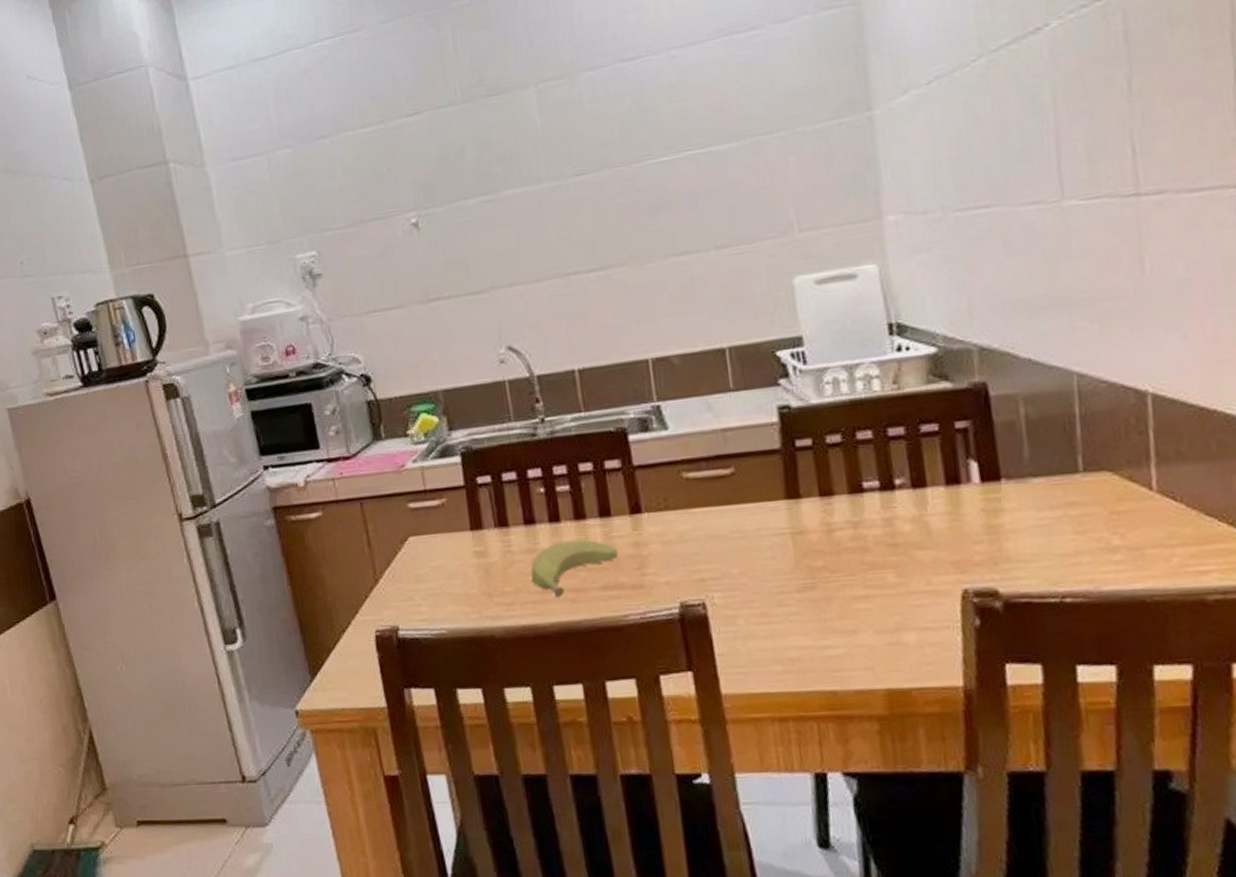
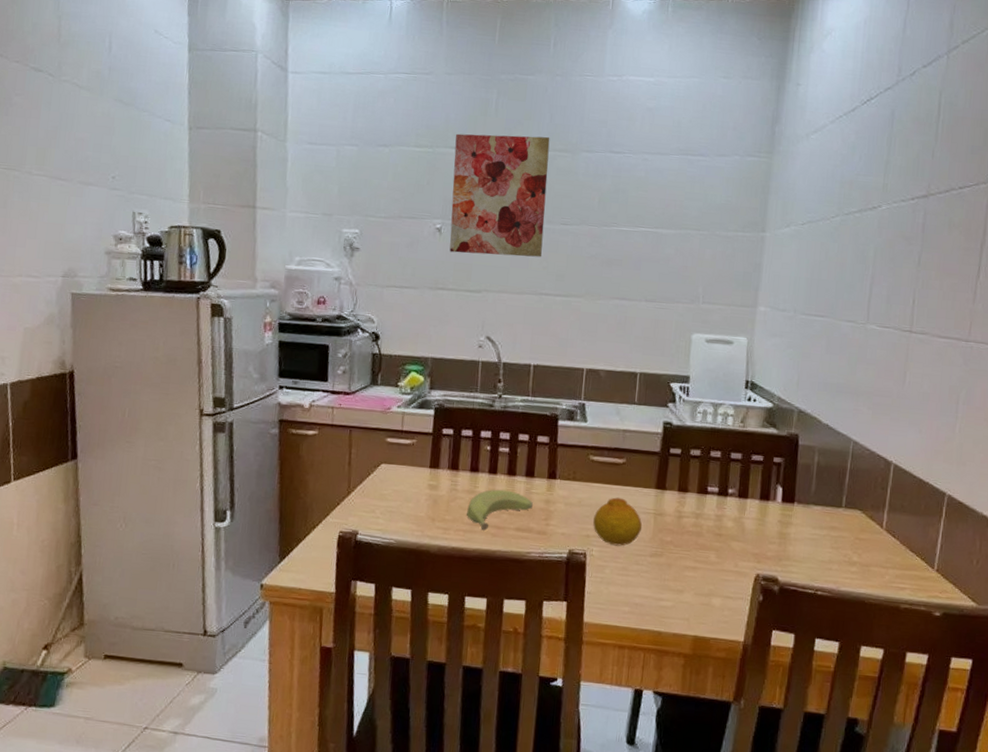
wall art: none [410,65,557,250] -> present [449,133,550,257]
fruit: none [705,520,778,587] -> present [593,497,643,546]

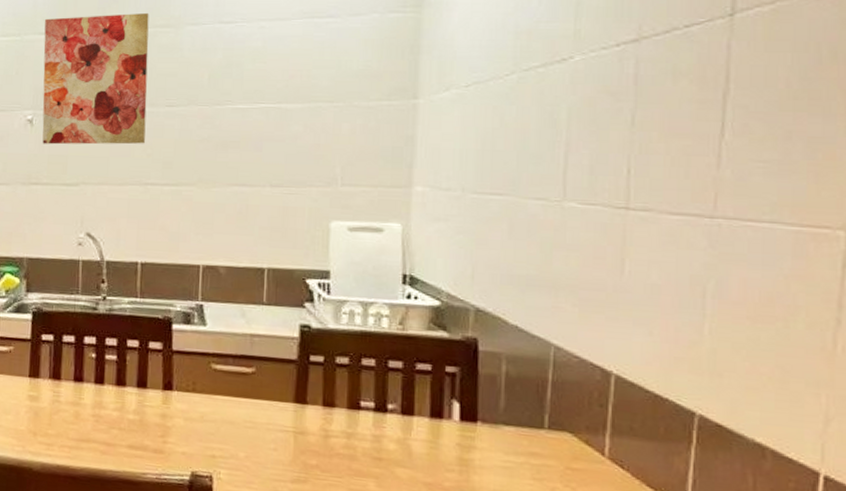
banana: present [467,489,533,531] -> none [72,401,147,447]
fruit: present [593,497,643,546] -> none [219,412,280,470]

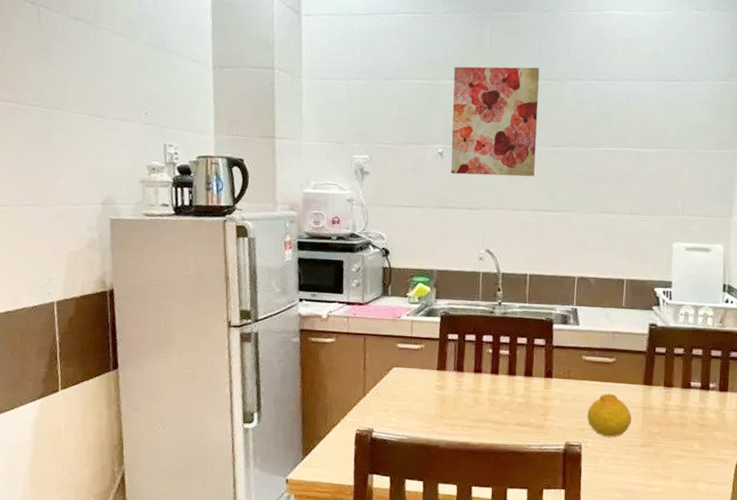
fruit: none [219,412,280,470] -> present [587,393,632,438]

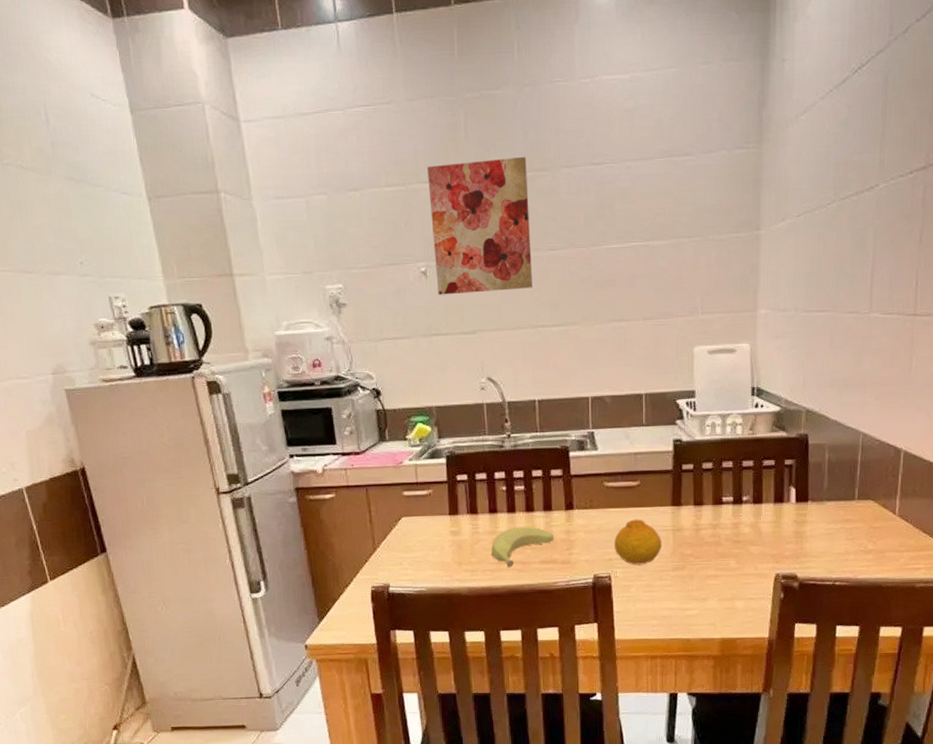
banana: none [472,388,532,426] -> present [491,526,554,567]

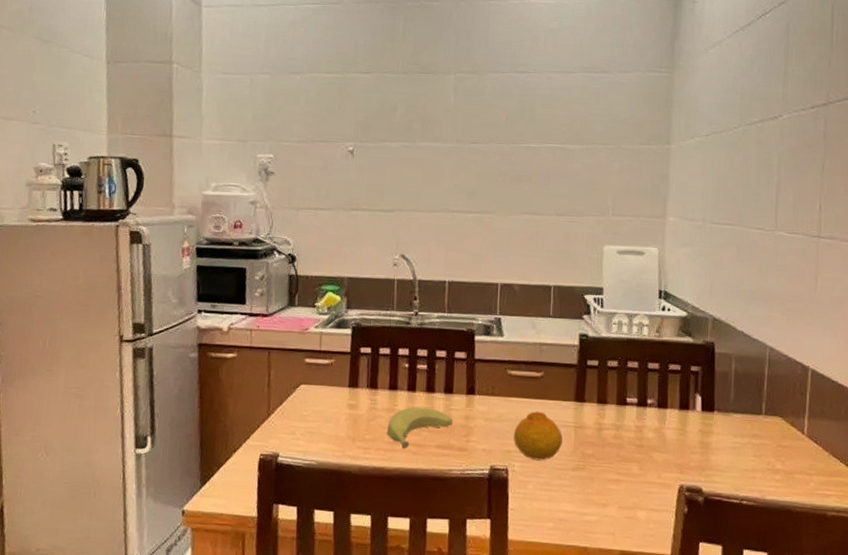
wall art: present [428,156,532,295] -> none [362,59,457,176]

